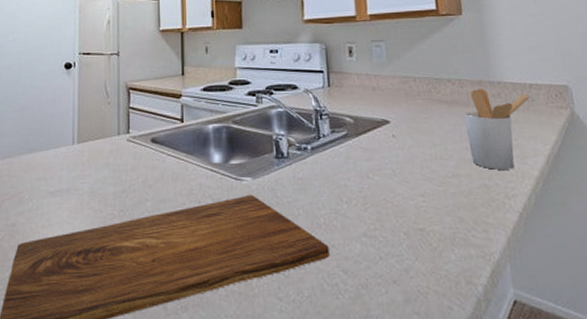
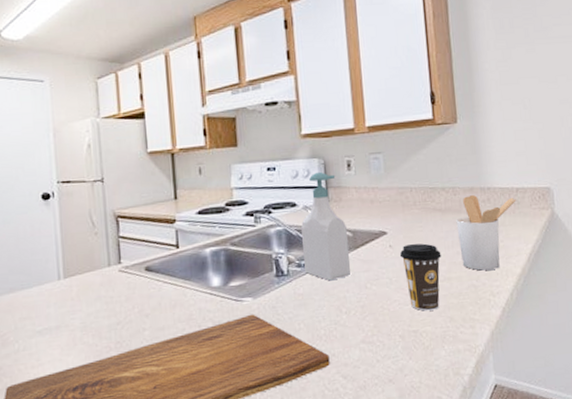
soap bottle: none [301,56,353,167] -> present [300,171,351,281]
coffee cup: none [403,135,449,208] -> present [399,243,442,311]

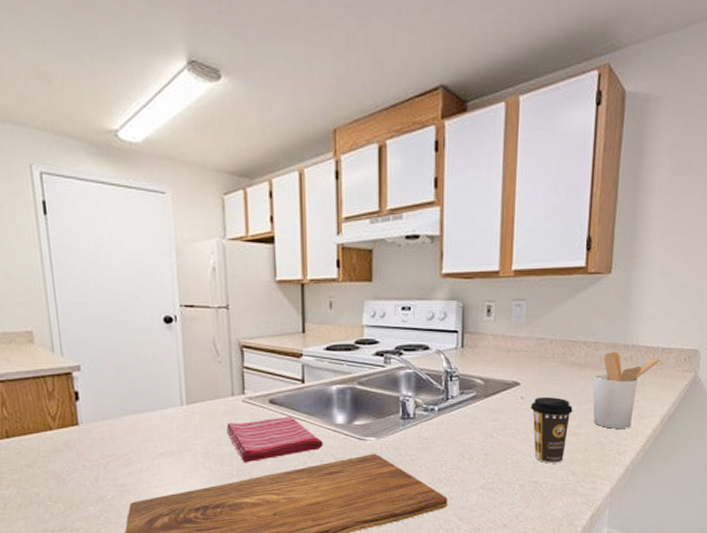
dish towel: none [103,282,201,335] -> present [226,416,323,463]
soap bottle: present [300,171,351,281] -> none [431,315,479,427]

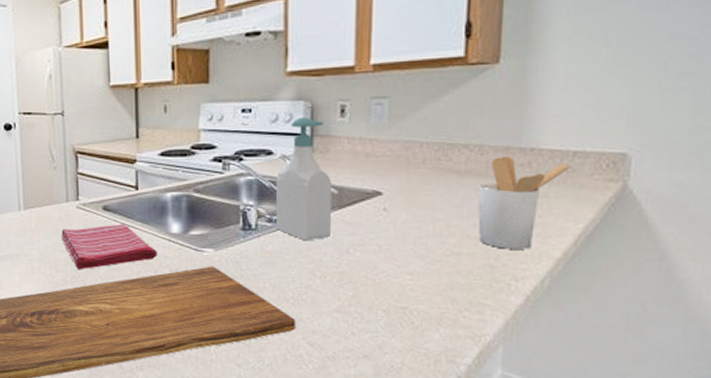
soap bottle: none [431,315,479,427] -> present [275,116,332,241]
coffee cup: present [530,396,573,464] -> none [395,208,451,288]

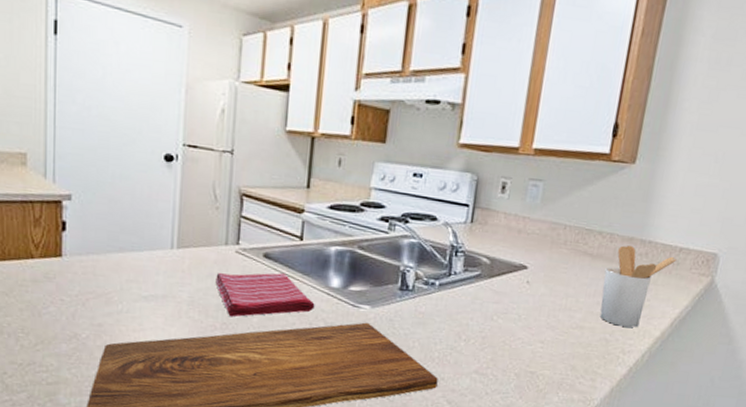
soap bottle: present [275,116,332,241] -> none [431,188,486,306]

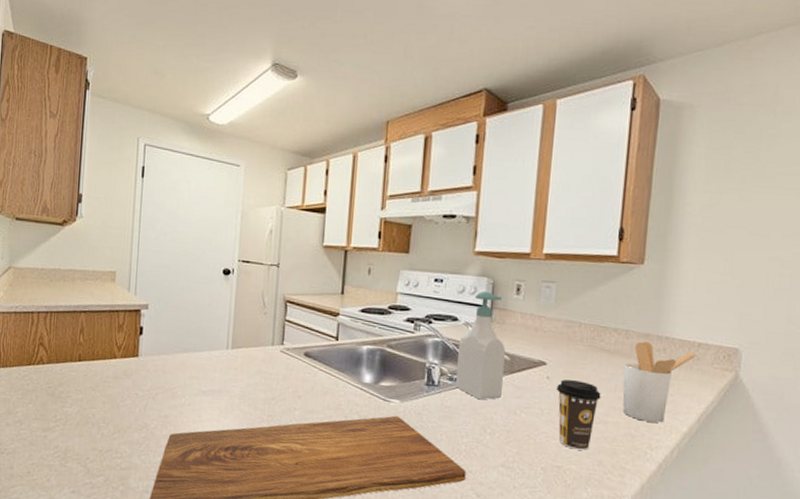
dish towel: present [215,273,315,317] -> none [263,370,350,410]
soap bottle: none [431,188,486,306] -> present [456,291,505,400]
coffee cup: none [535,284,580,356] -> present [556,379,601,451]

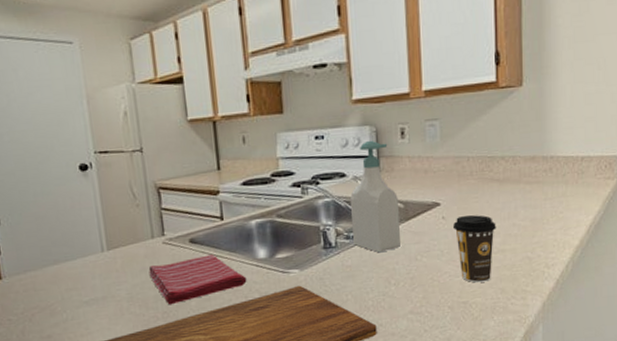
dish towel: none [263,370,350,410] -> present [148,254,247,305]
utensil holder: present [622,341,696,423] -> none [514,163,580,243]

